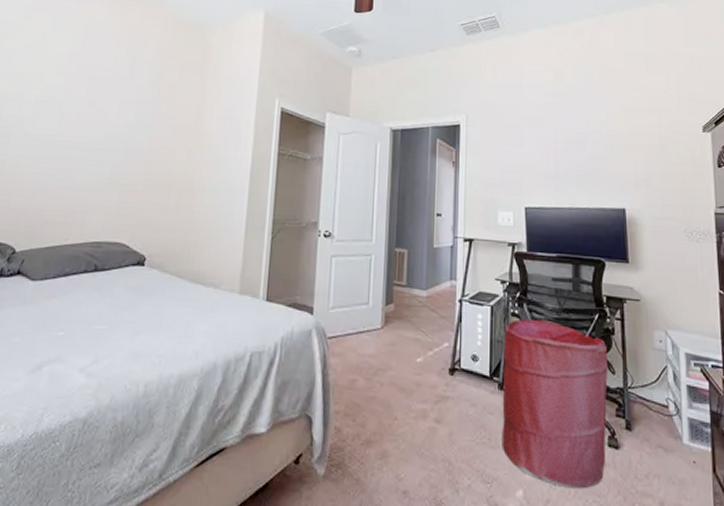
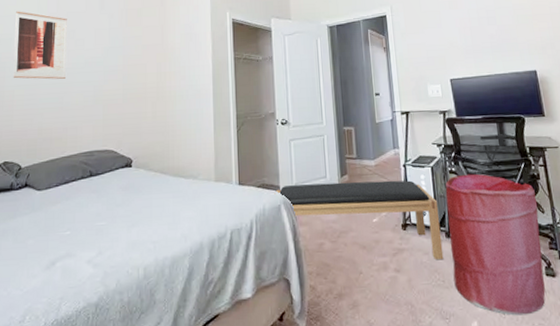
wall art: none [18,69,89,154] -> present [13,11,67,80]
bench: none [306,308,494,415] -> present [274,180,444,261]

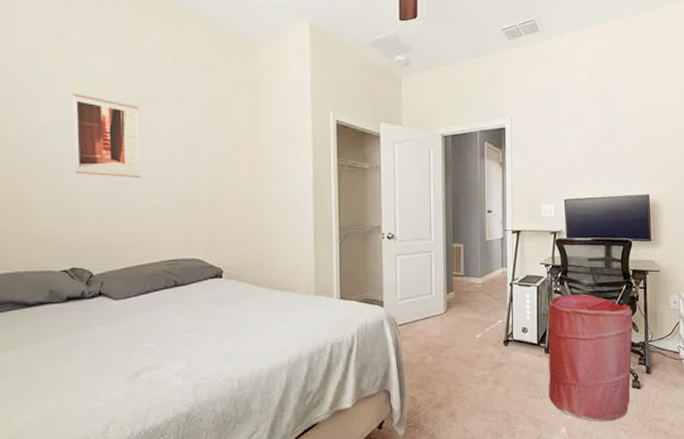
bench: present [274,180,444,261] -> none [377,298,541,374]

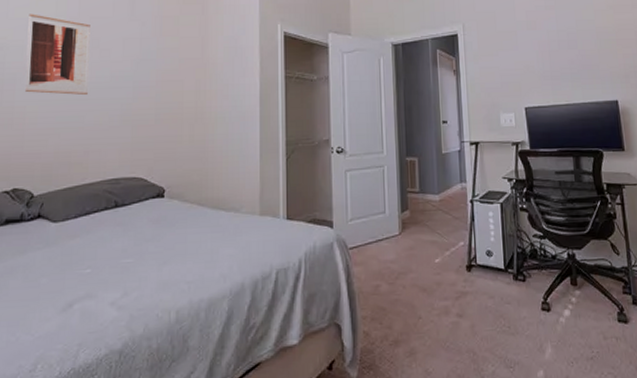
laundry hamper: present [548,294,633,422] -> none [514,211,617,364]

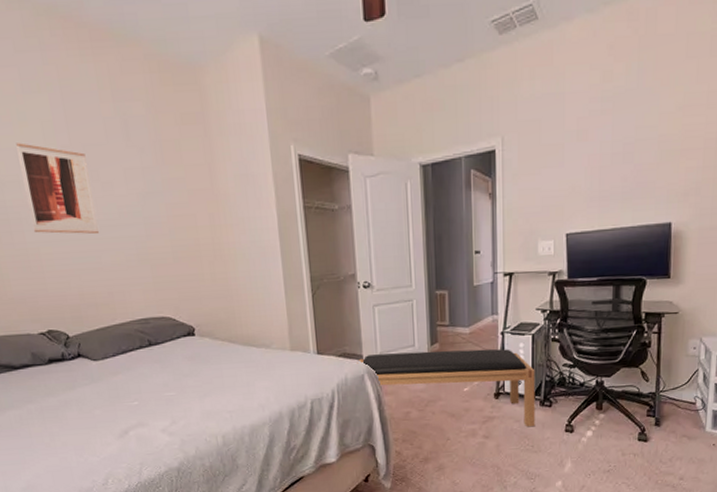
bench: none [326,217,510,305] -> present [357,348,535,427]

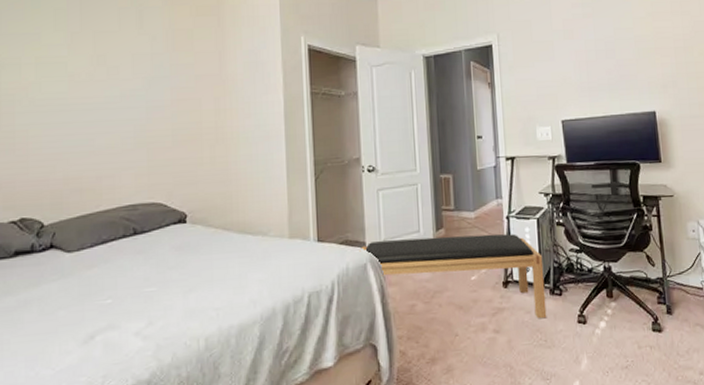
wall art: present [16,143,100,234] -> none [24,28,98,117]

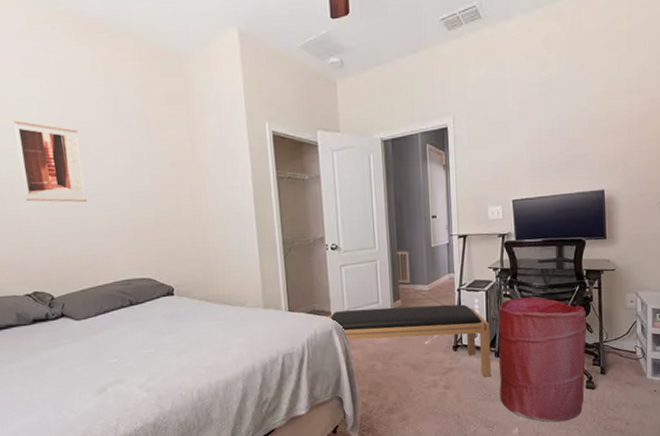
wall art: none [24,28,98,117] -> present [14,120,88,202]
laundry hamper: none [551,225,651,373] -> present [498,297,587,422]

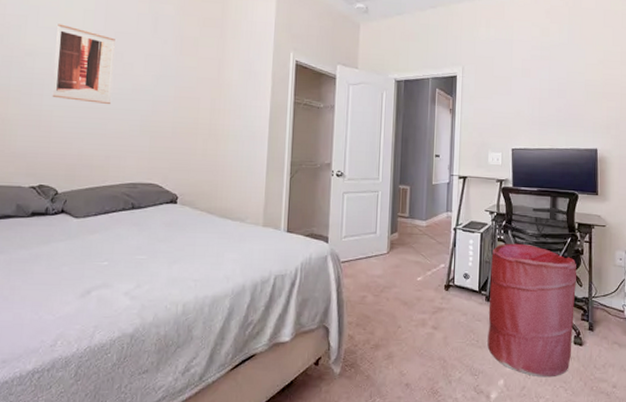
bench: present [325,304,492,378] -> none [322,237,483,322]

